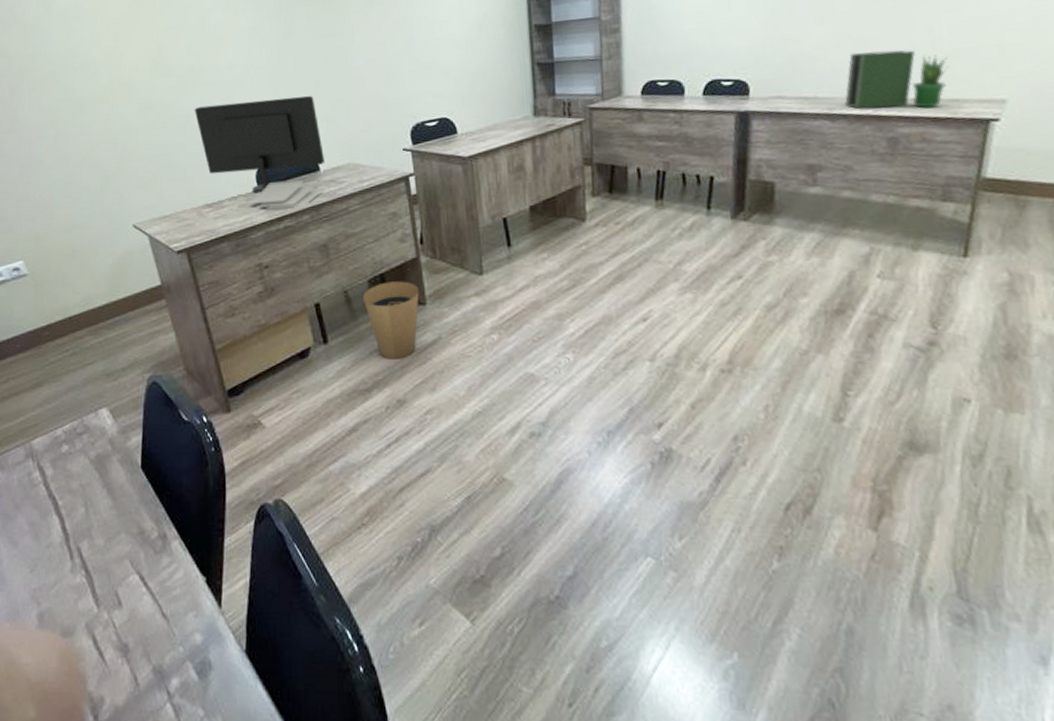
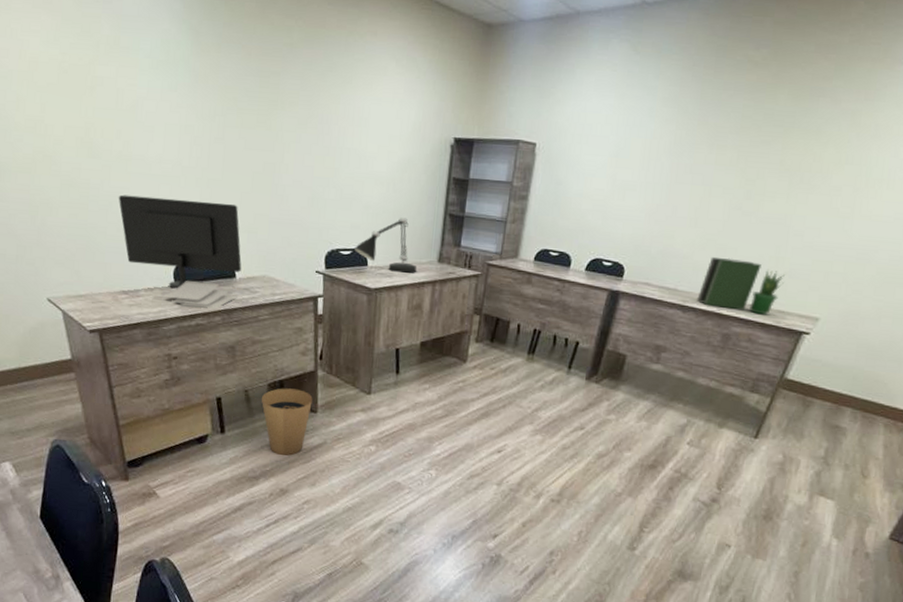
desk lamp: none [439,76,512,136] -> present [353,217,417,274]

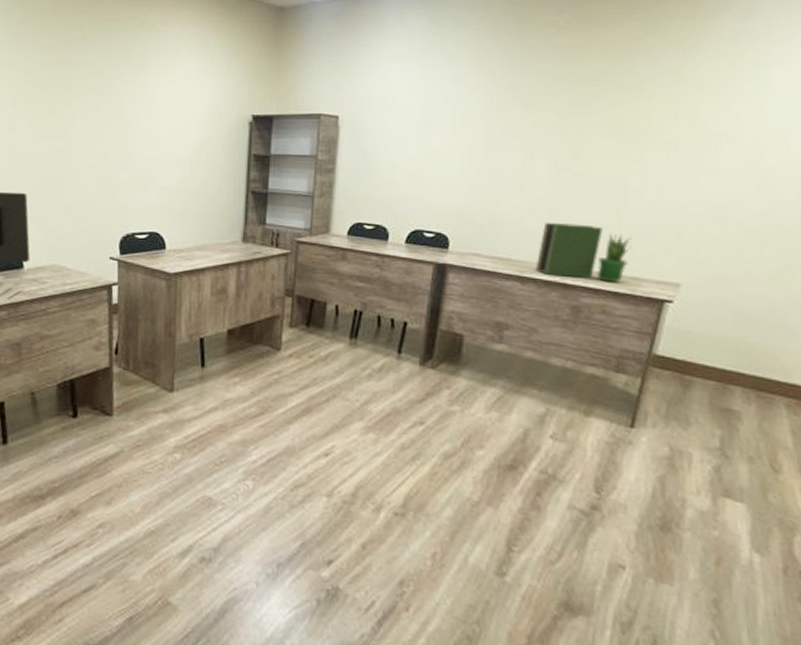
trash can: present [261,388,313,456] -> none [49,388,108,468]
desk lamp: present [353,217,417,274] -> none [150,197,220,256]

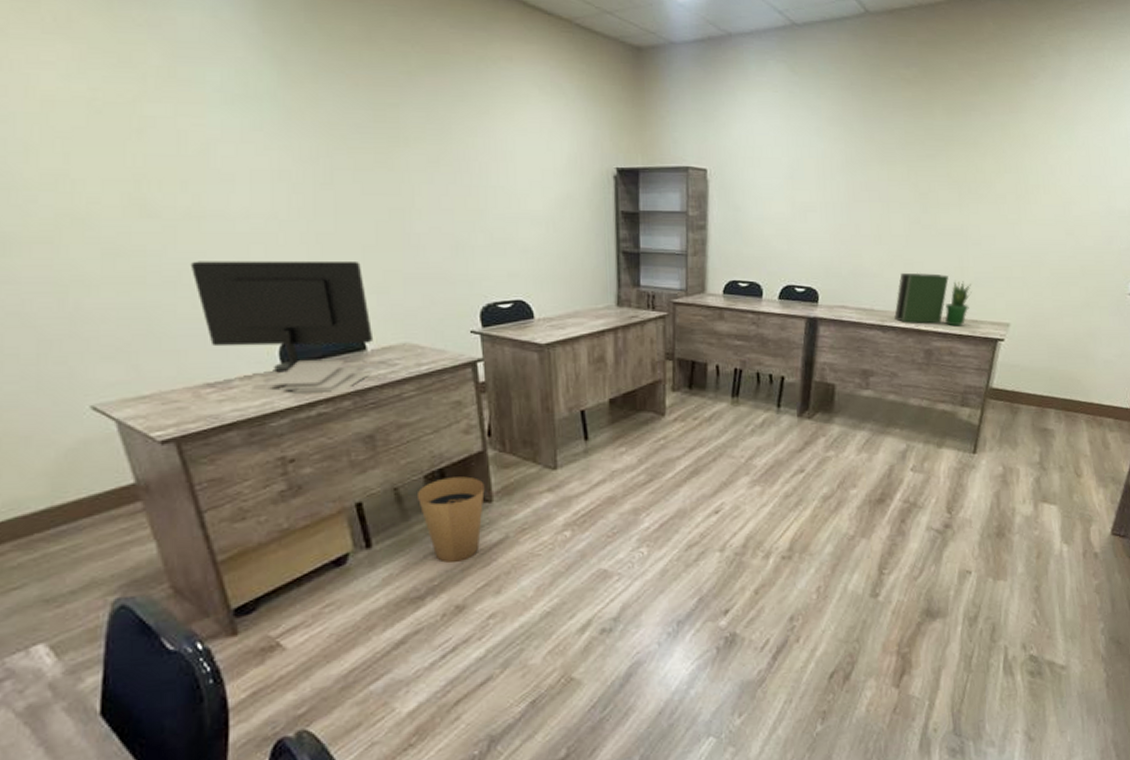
trash can: none [49,388,108,468] -> present [416,476,485,563]

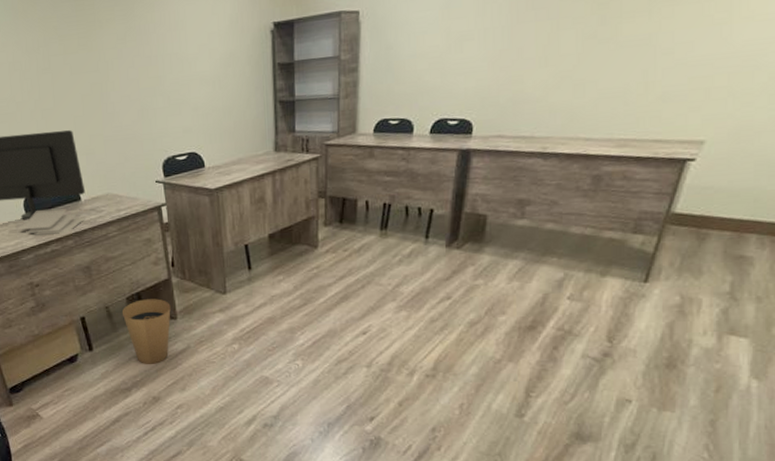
binder: present [894,272,949,324] -> none [558,92,628,149]
planter: present [944,281,972,326] -> none [620,97,657,148]

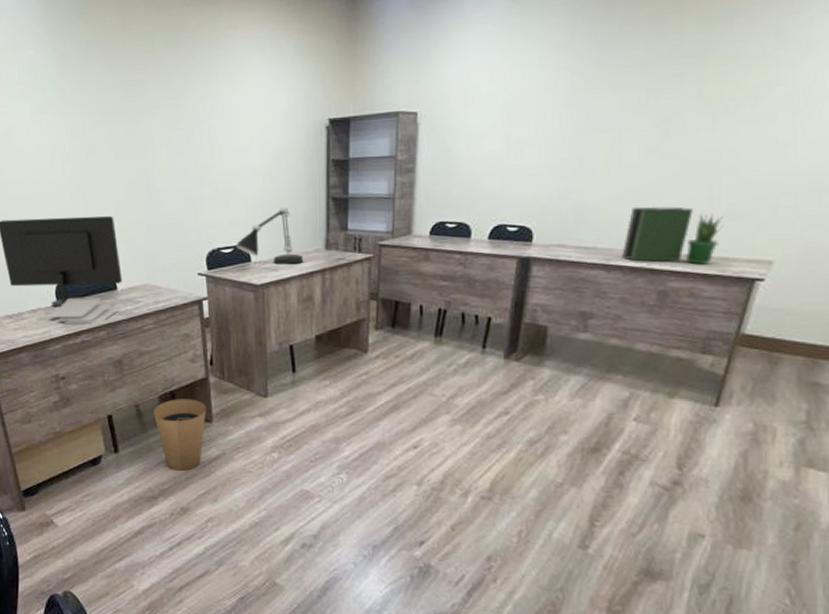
desk lamp: none [189,113,255,169] -> present [235,207,304,266]
binder: none [558,92,628,149] -> present [622,206,693,263]
planter: none [620,97,657,148] -> present [686,214,723,265]

